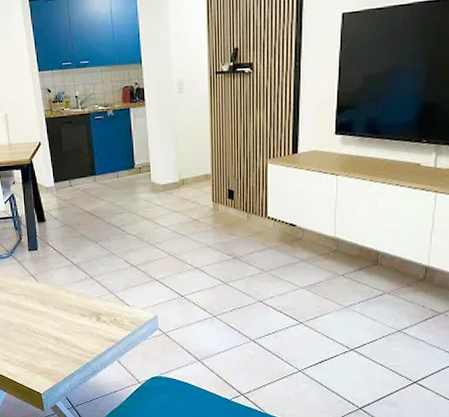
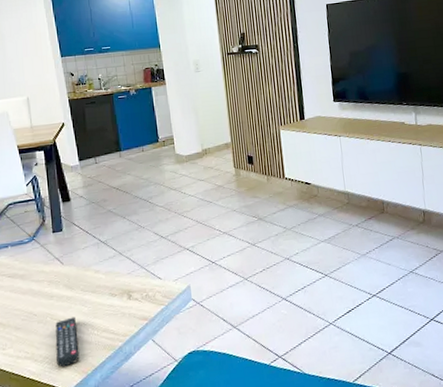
remote control: none [30,330,51,373] -> present [55,316,80,368]

